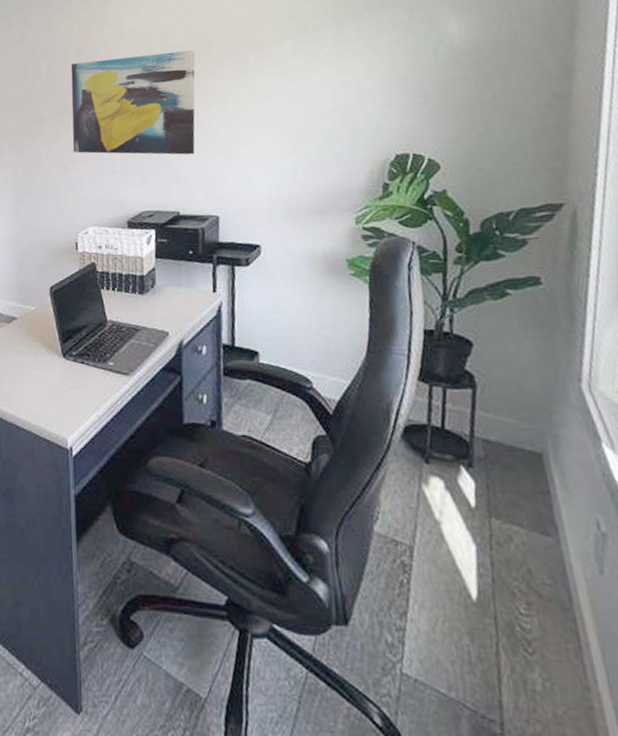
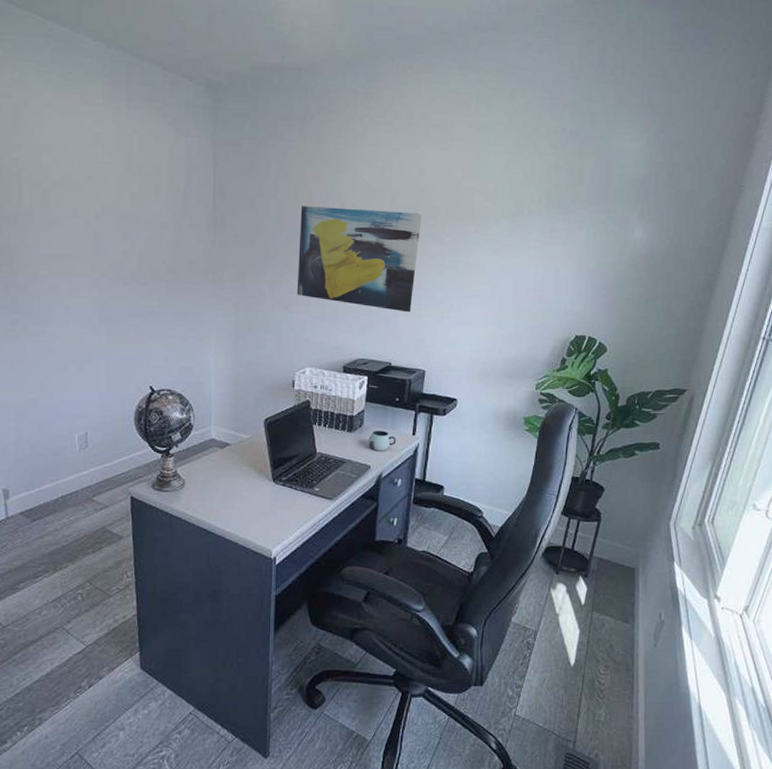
mug: none [163,289,195,314] -> present [368,430,396,451]

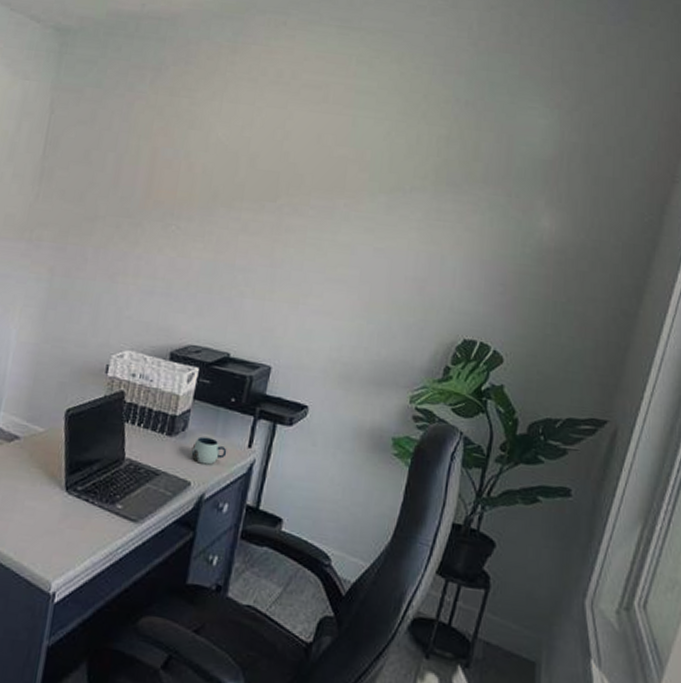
wall art: present [296,206,422,313] -> none [125,162,283,295]

